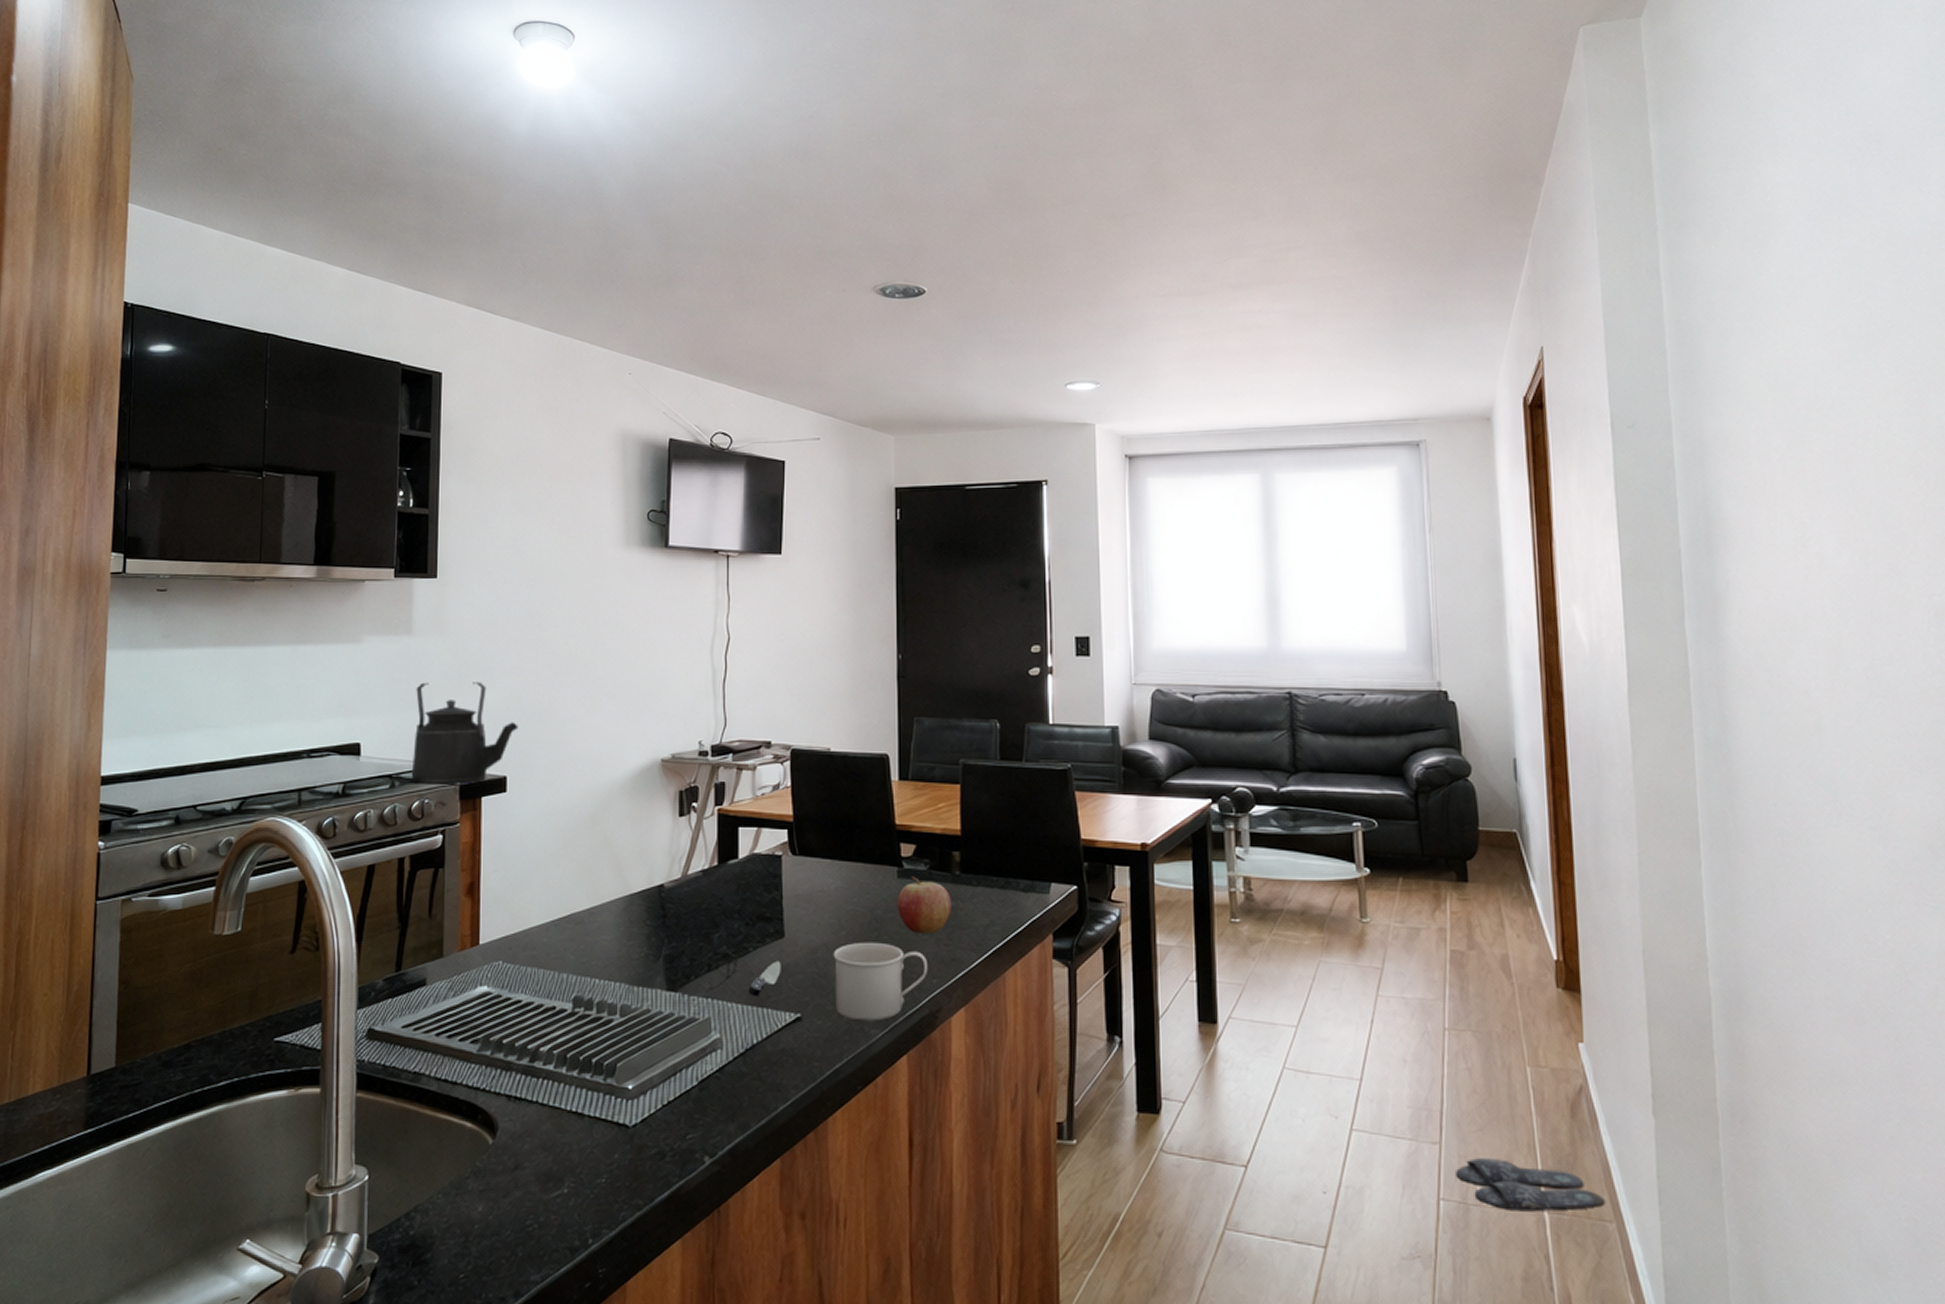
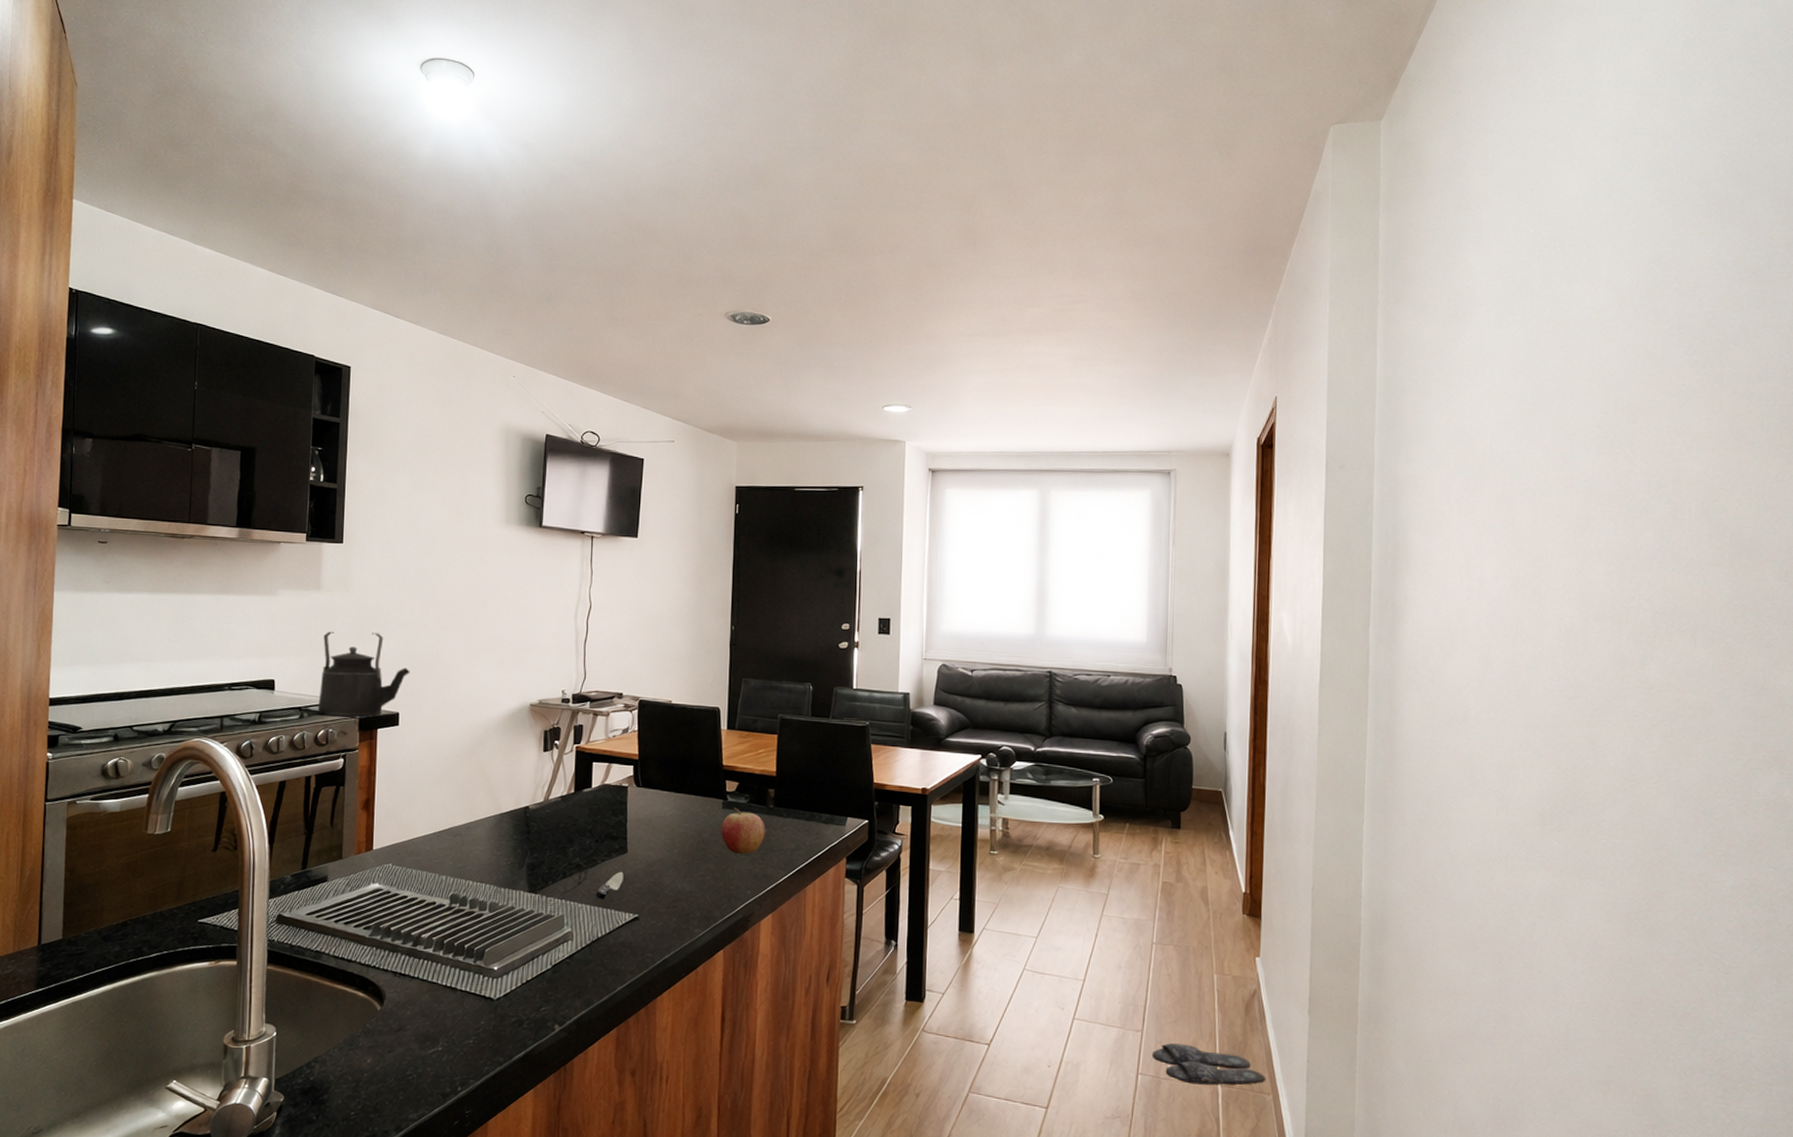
mug: present [833,942,929,1021] -> none [666,859,744,922]

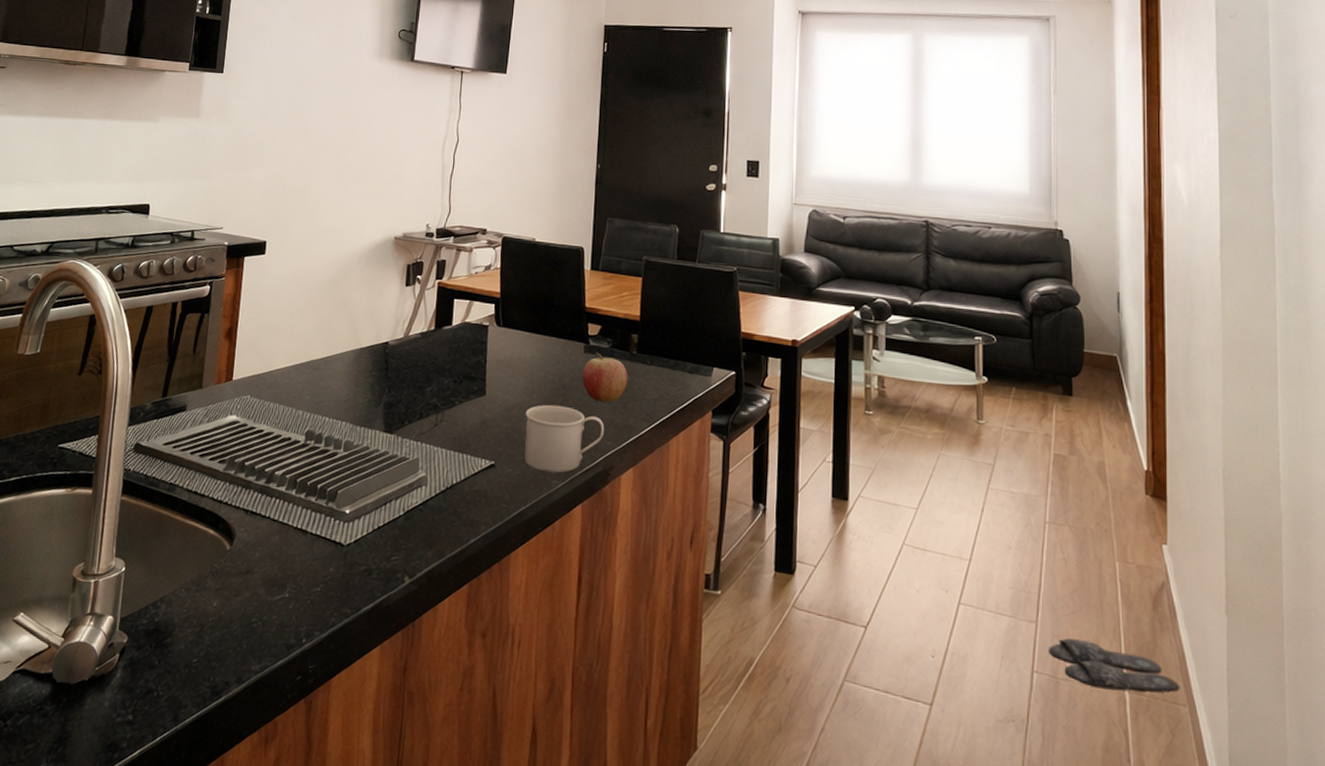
kettle: present [318,631,410,718] -> none [189,158,280,245]
kitchen knife: present [595,871,624,899] -> none [452,414,481,444]
mug: none [666,859,744,922] -> present [523,404,605,473]

